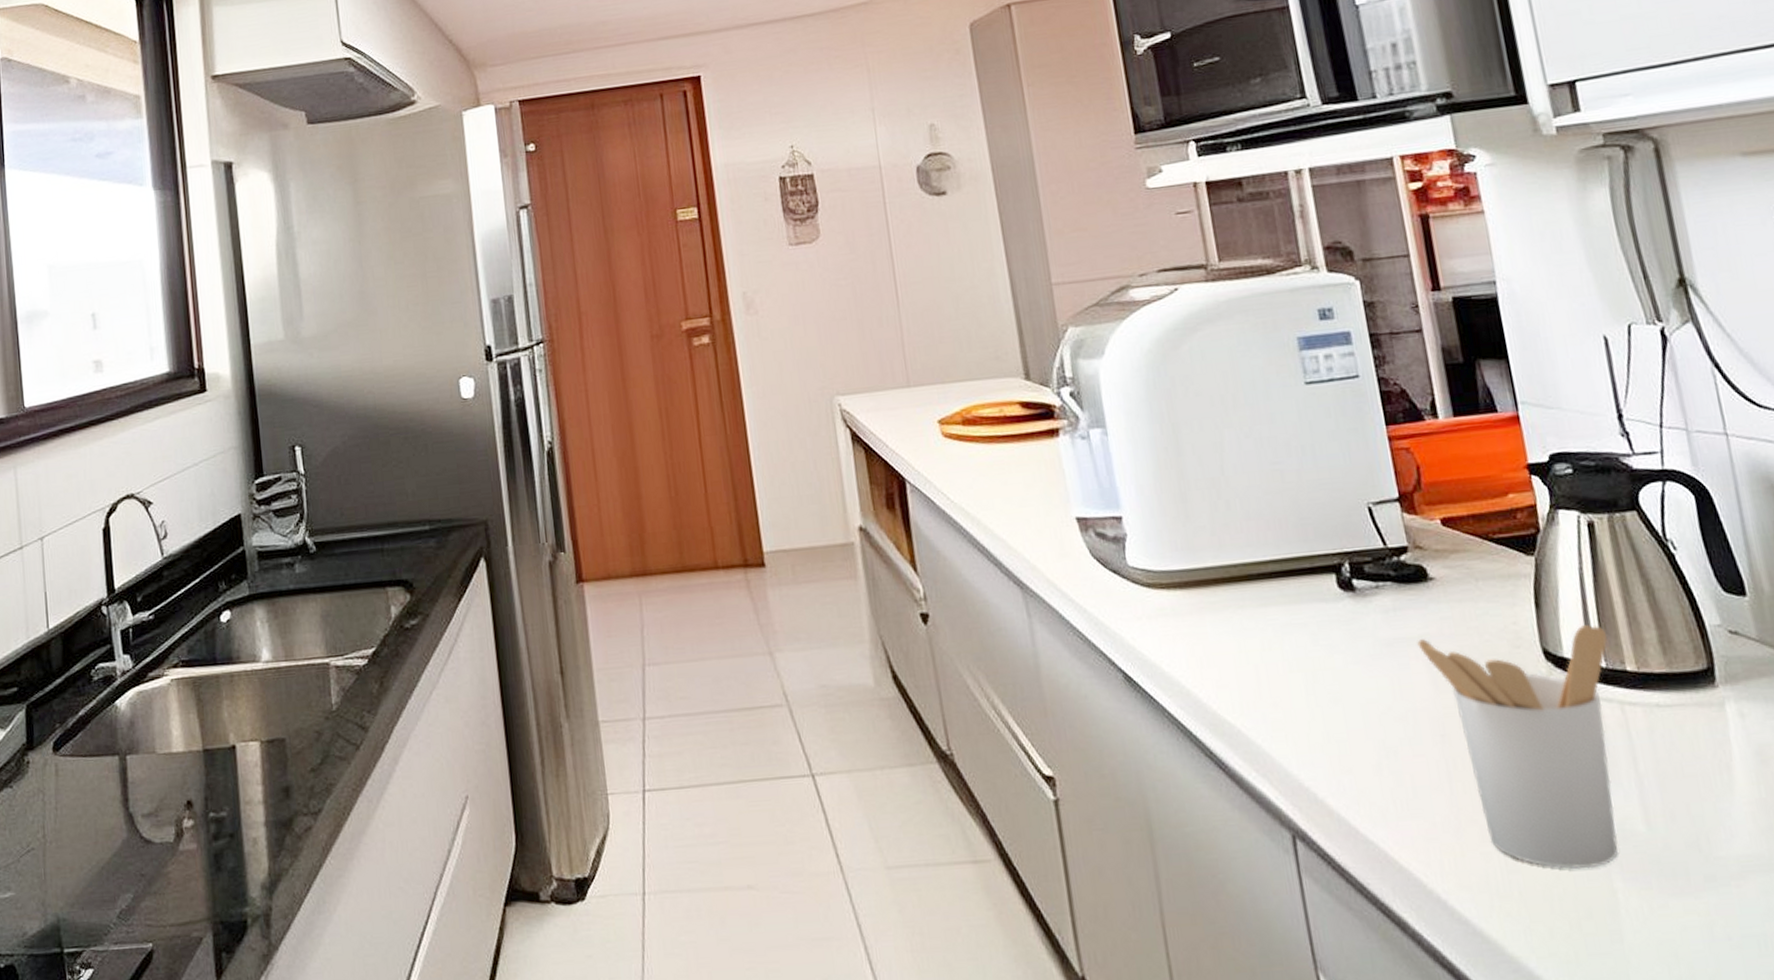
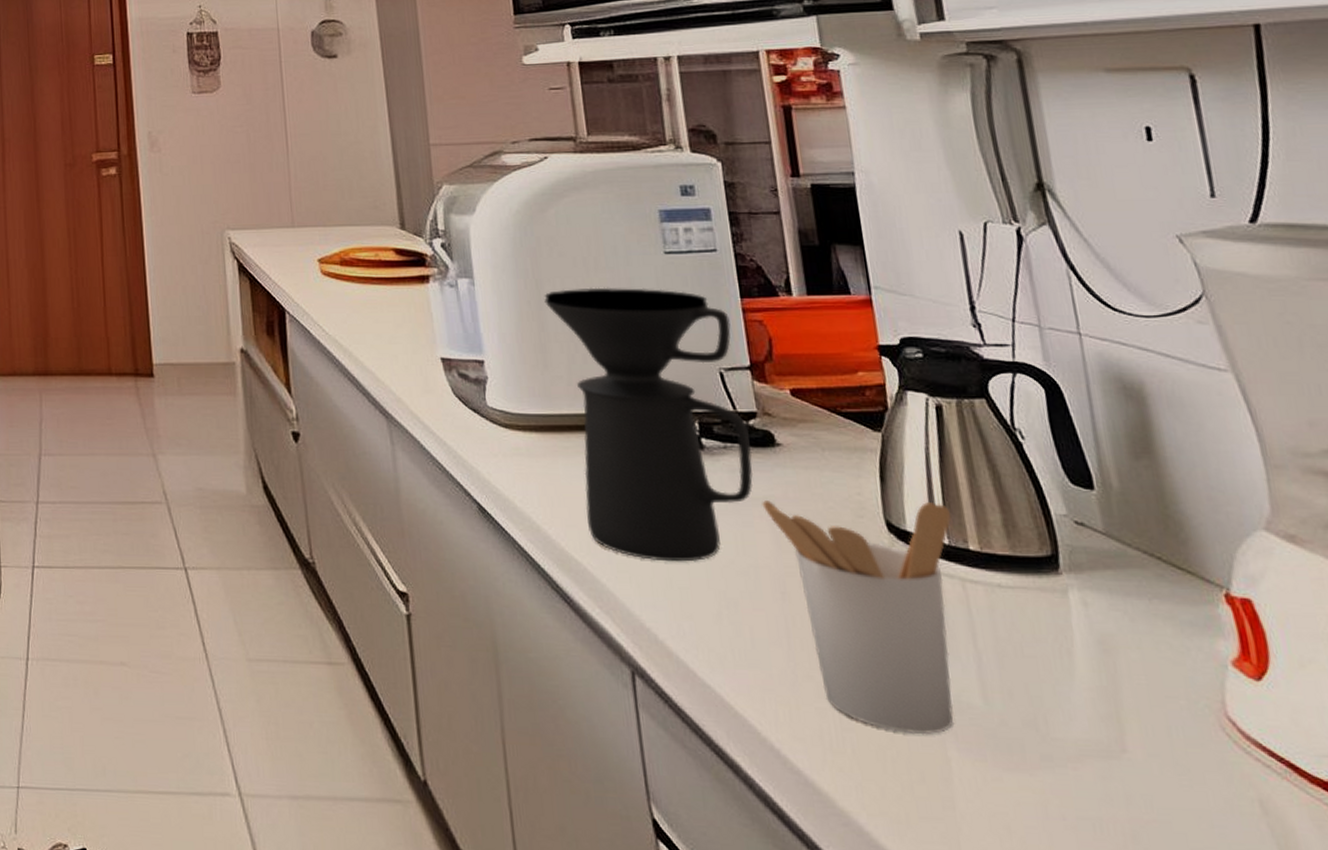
coffee maker: none [1181,422,1408,715] -> present [544,287,754,562]

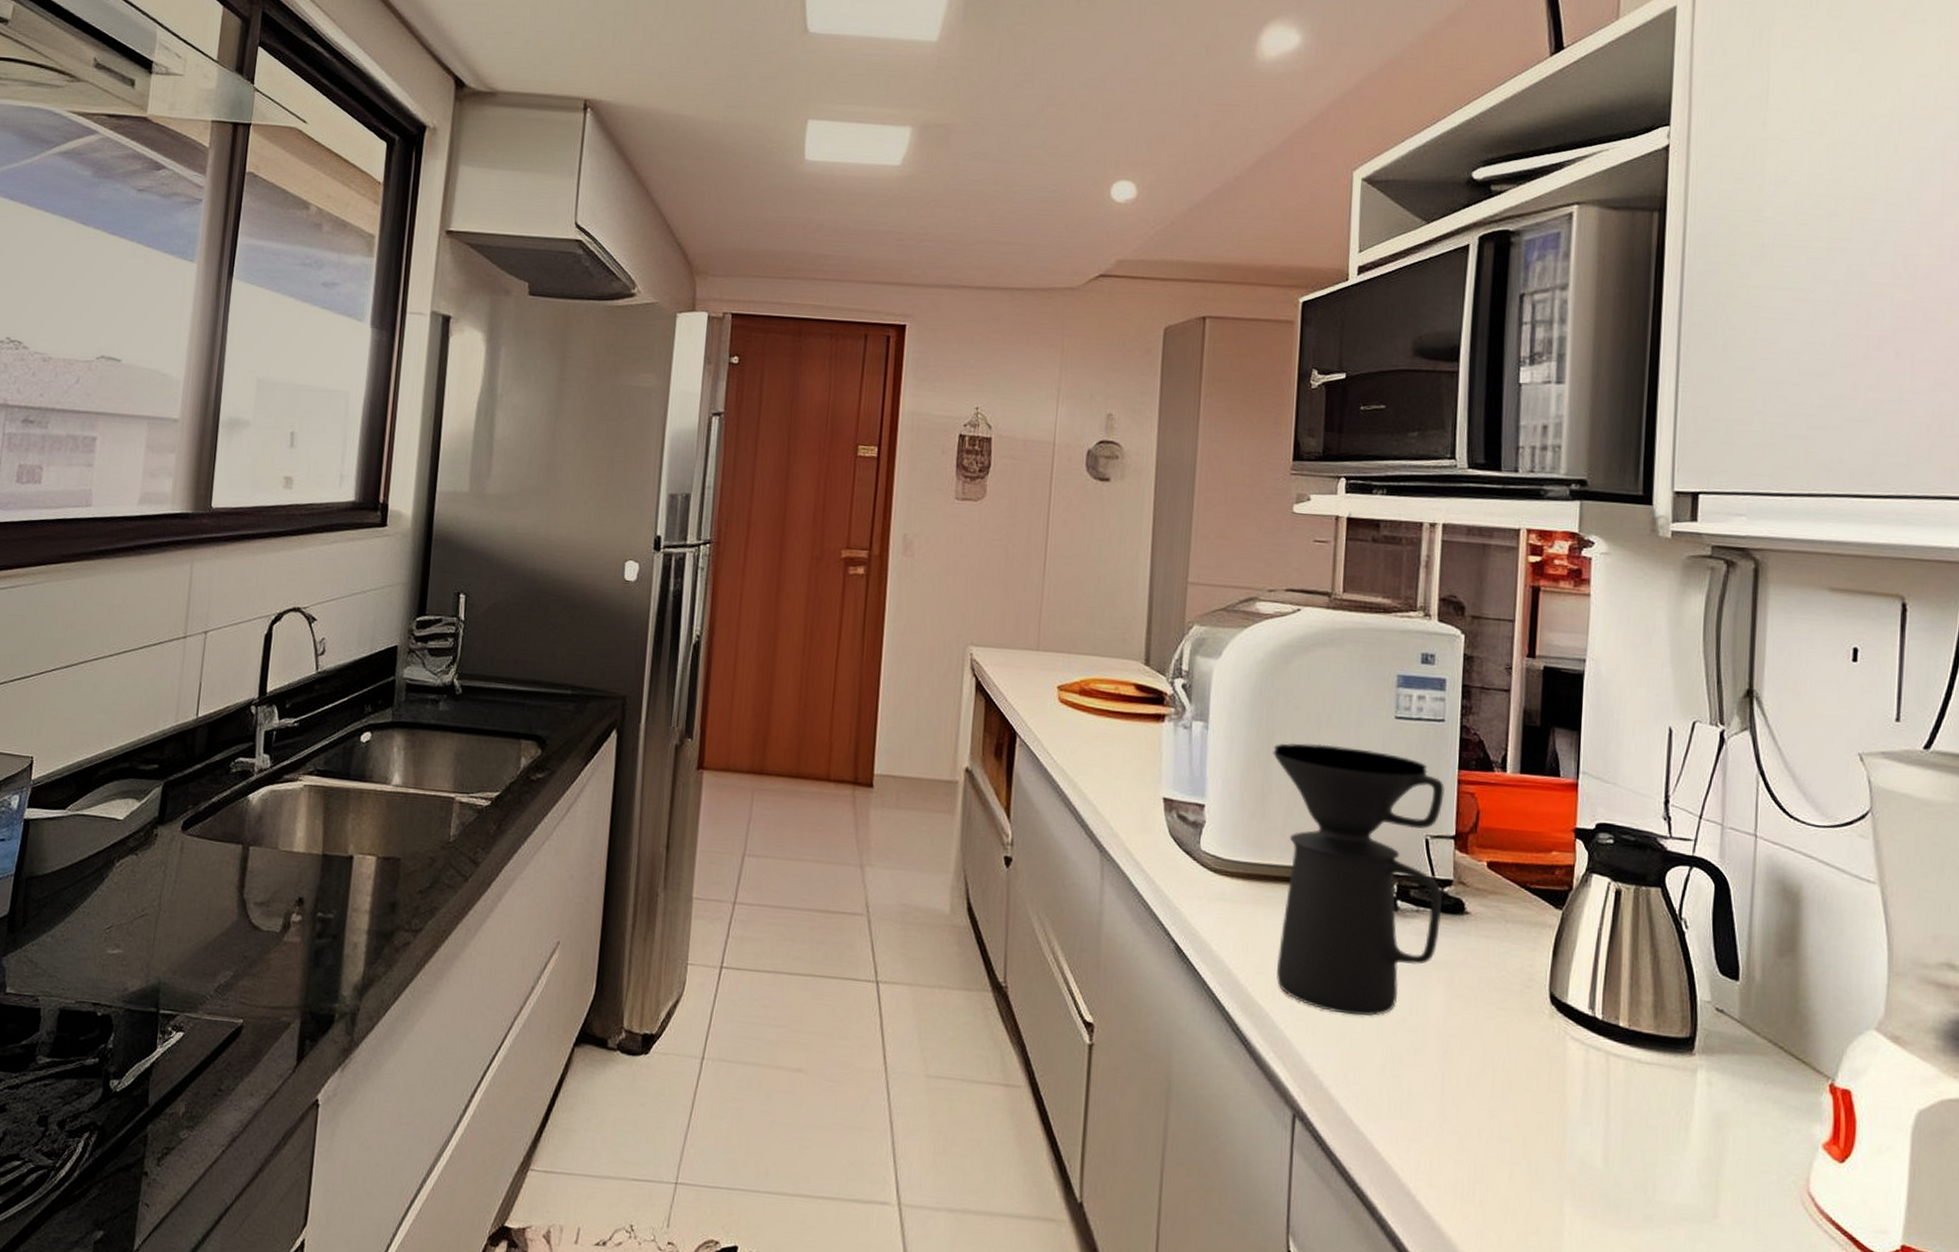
utensil holder: present [762,500,955,735] -> none [1441,964,1609,1191]

